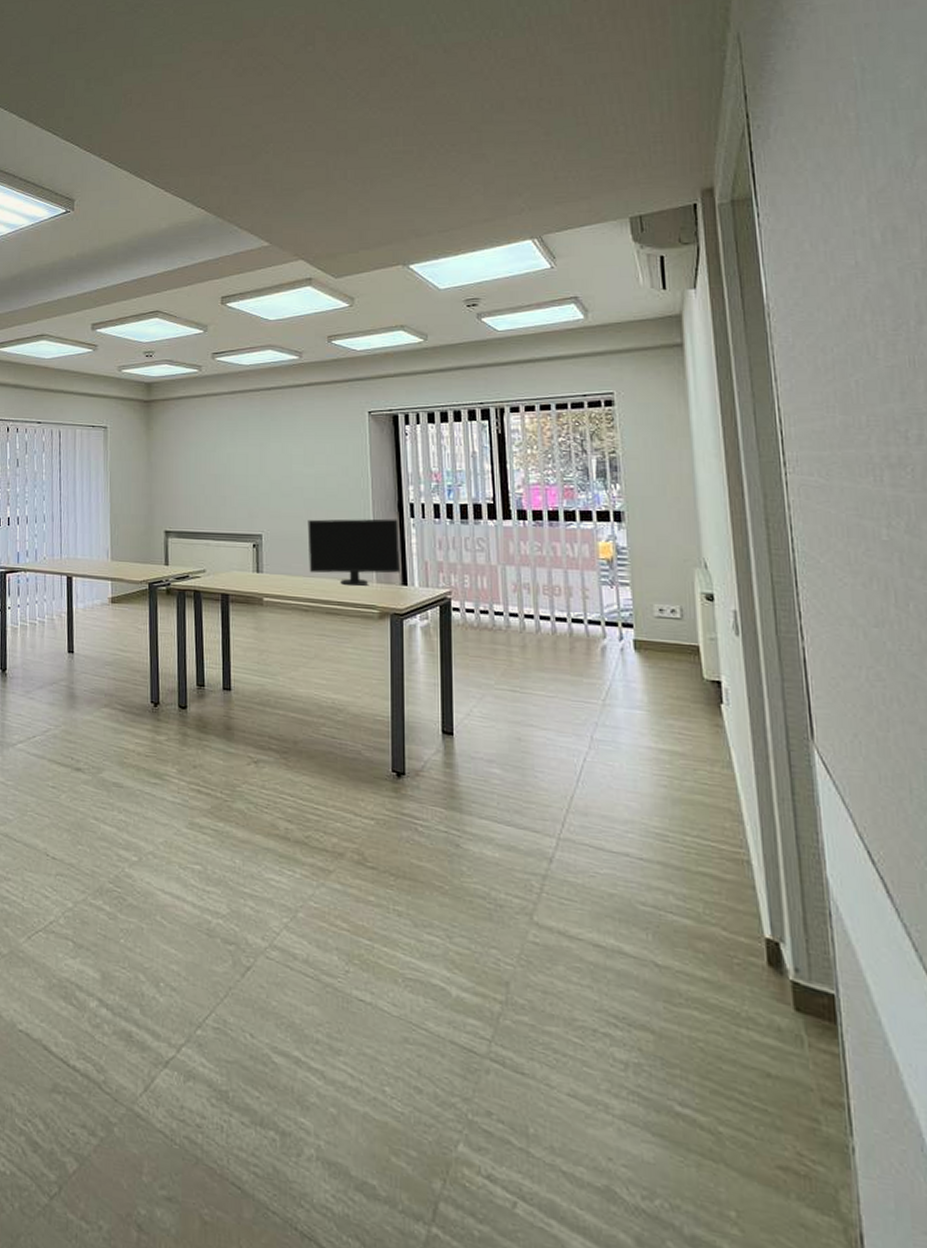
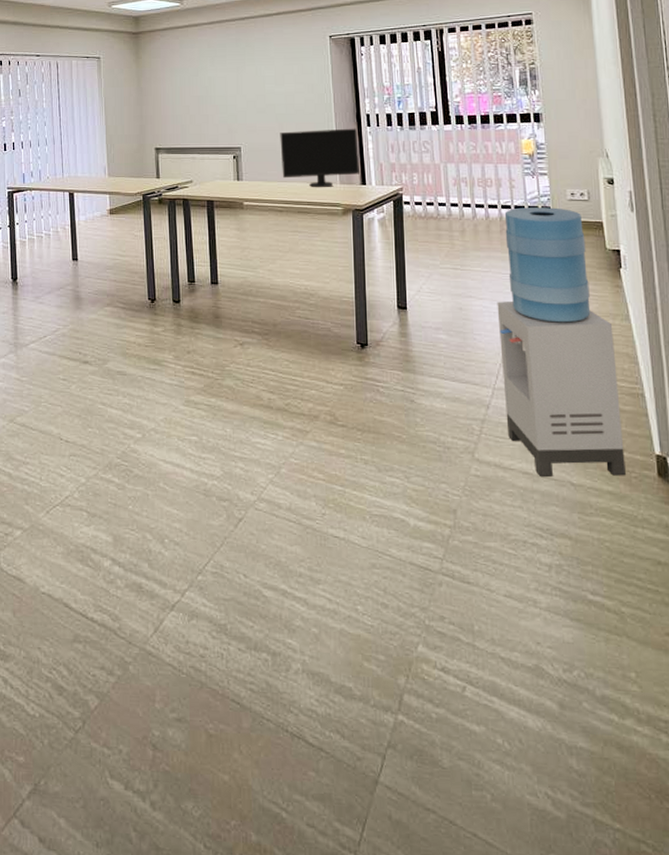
water cooler: none [564,622,726,961] -> present [497,207,626,477]

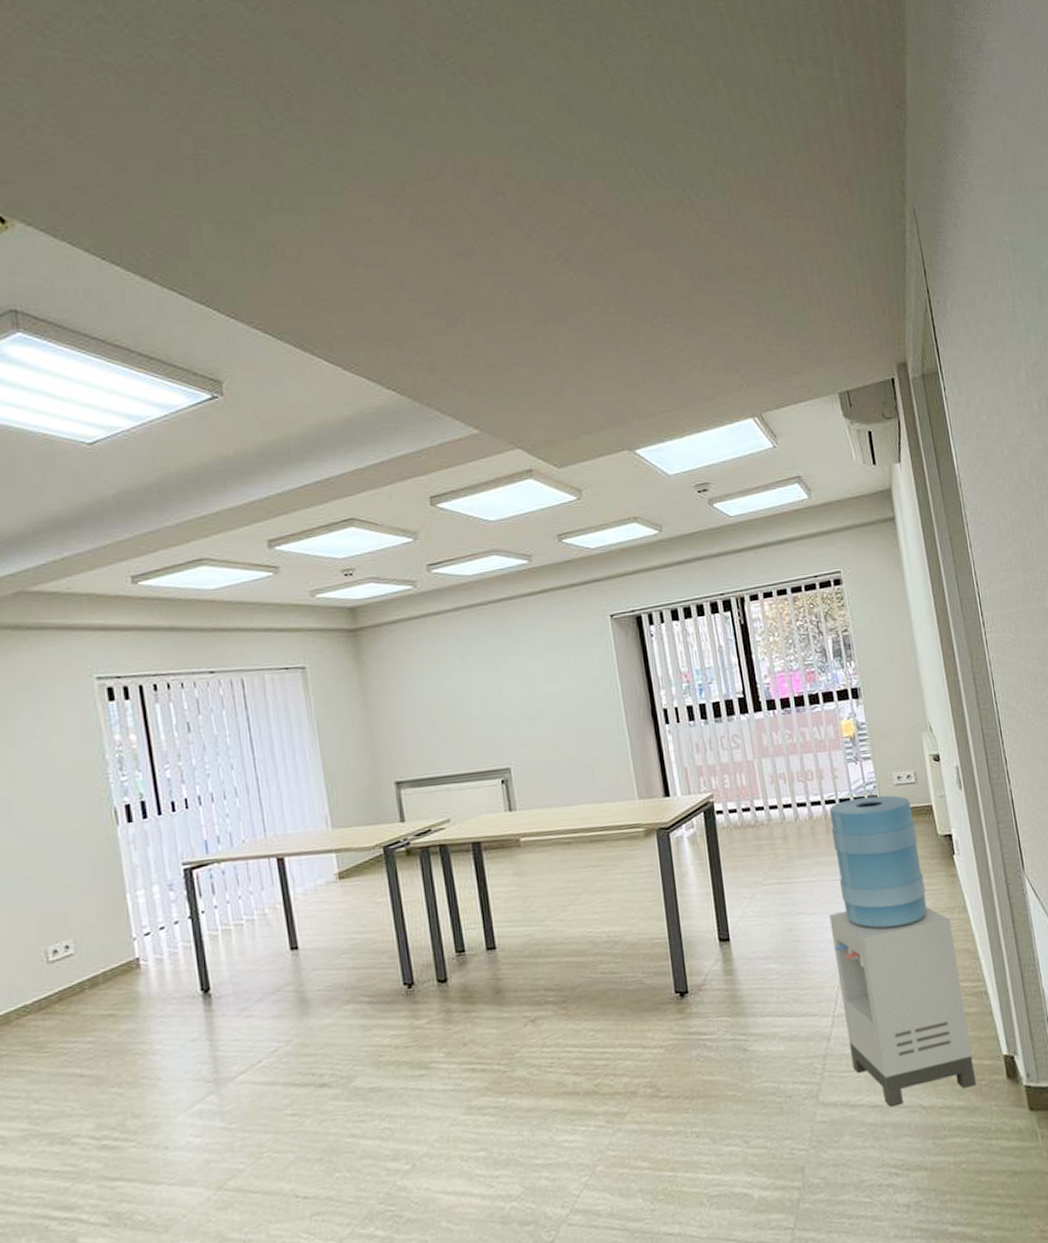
monitor: present [280,128,361,188] -> none [559,727,662,809]

